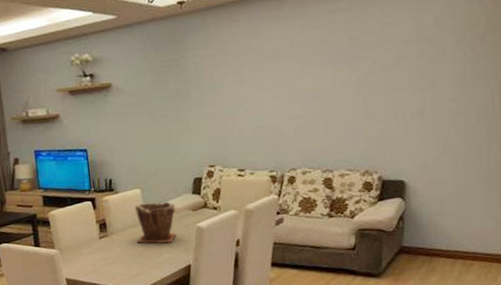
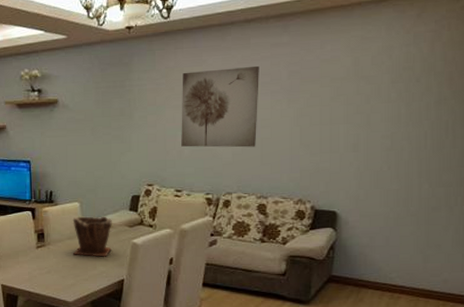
wall art: none [239,34,319,124] -> present [181,65,259,148]

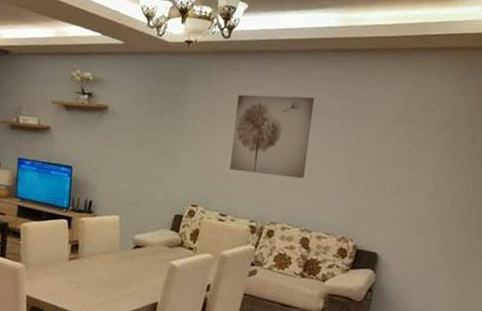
plant pot: present [72,216,112,257] -> none [106,230,152,277]

